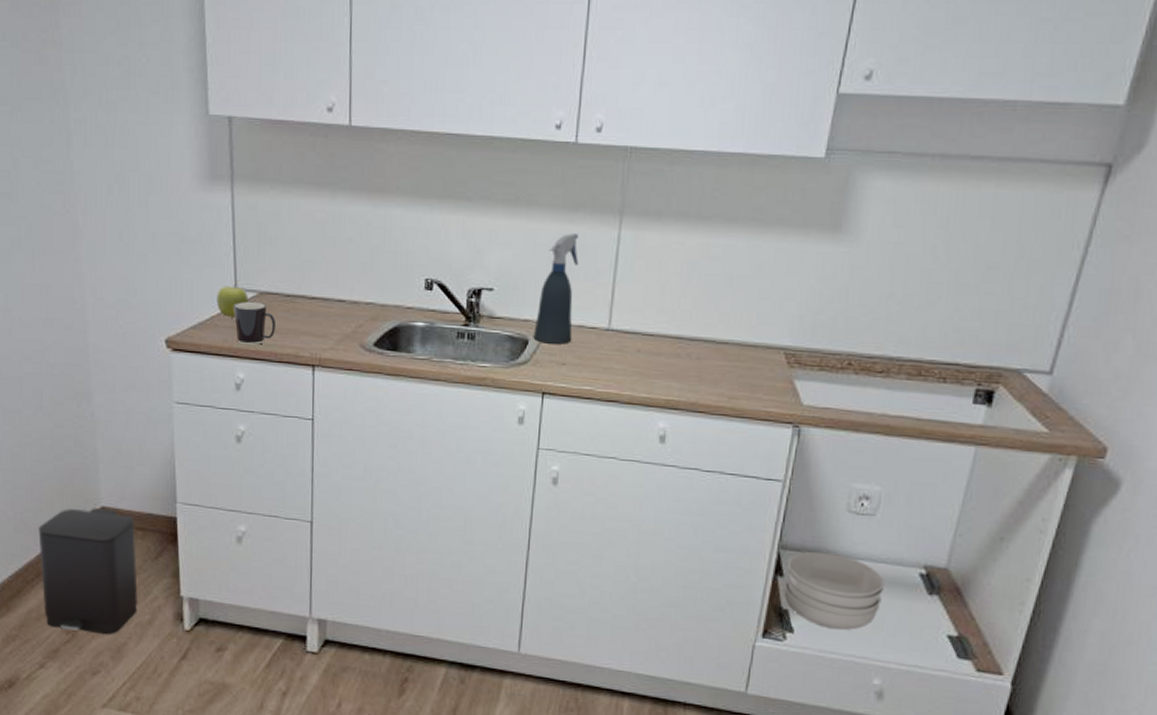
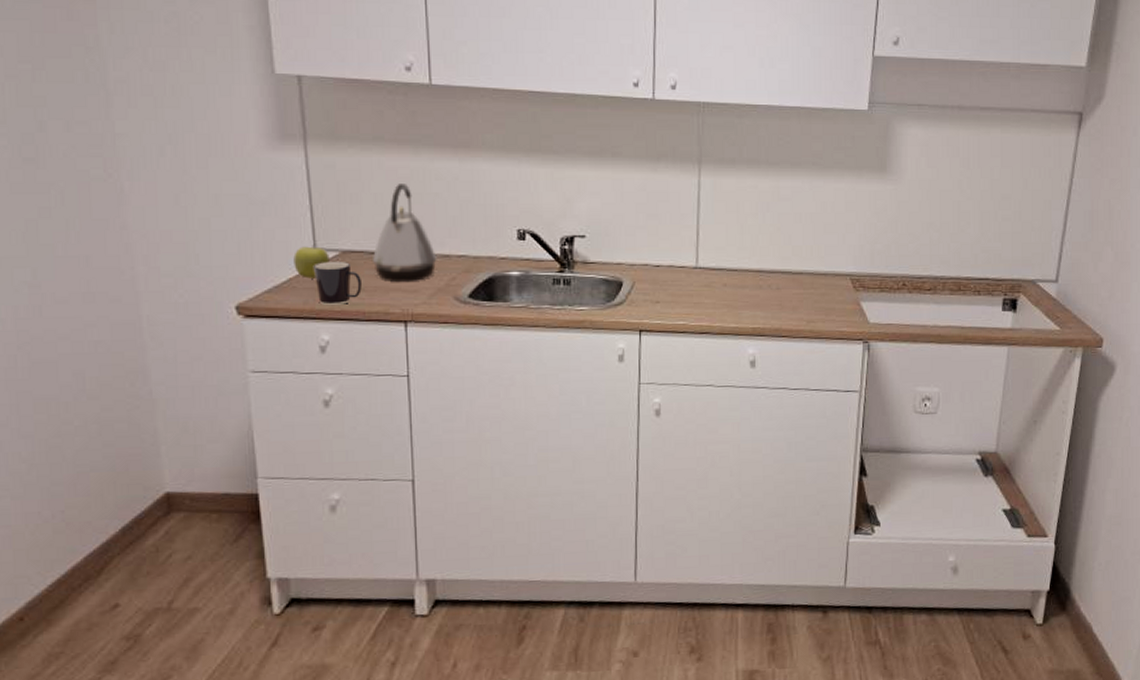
pedal bin: present [38,508,138,635] -> none [85,494,216,637]
kettle: none [286,227,346,326] -> present [371,184,437,282]
spray bottle: present [533,233,578,344] -> none [627,181,664,284]
bowl: present [783,551,885,630] -> none [868,450,950,517]

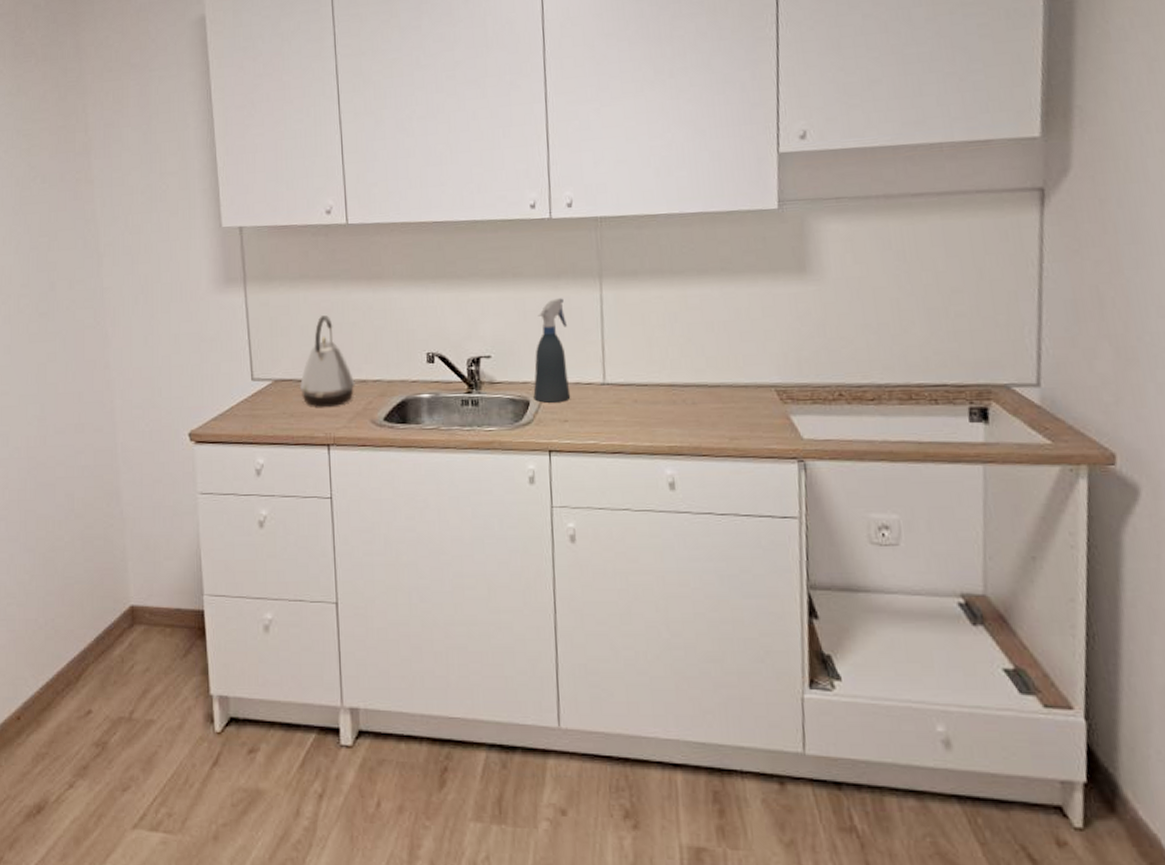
fruit: present [293,245,330,279] -> none [235,375,264,407]
mug: present [313,260,362,306] -> none [250,389,291,432]
spray bottle: none [627,181,664,284] -> present [533,298,571,403]

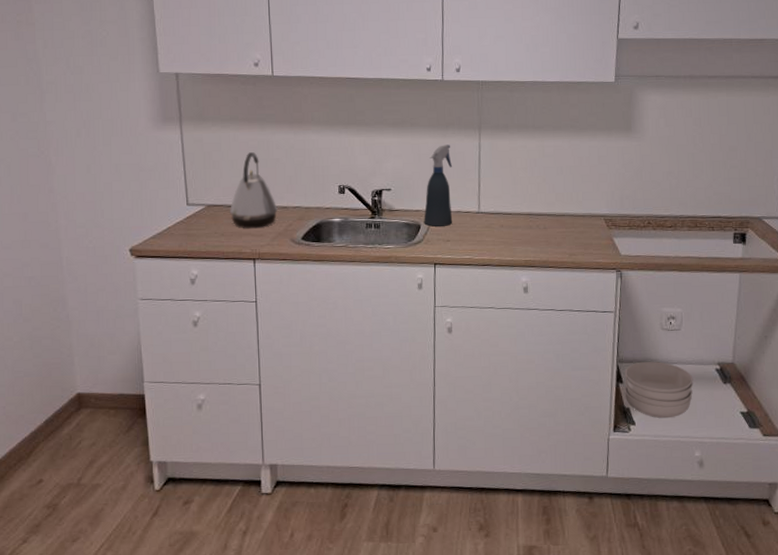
bowl: none [819,588,926,672] -> present [624,361,694,418]

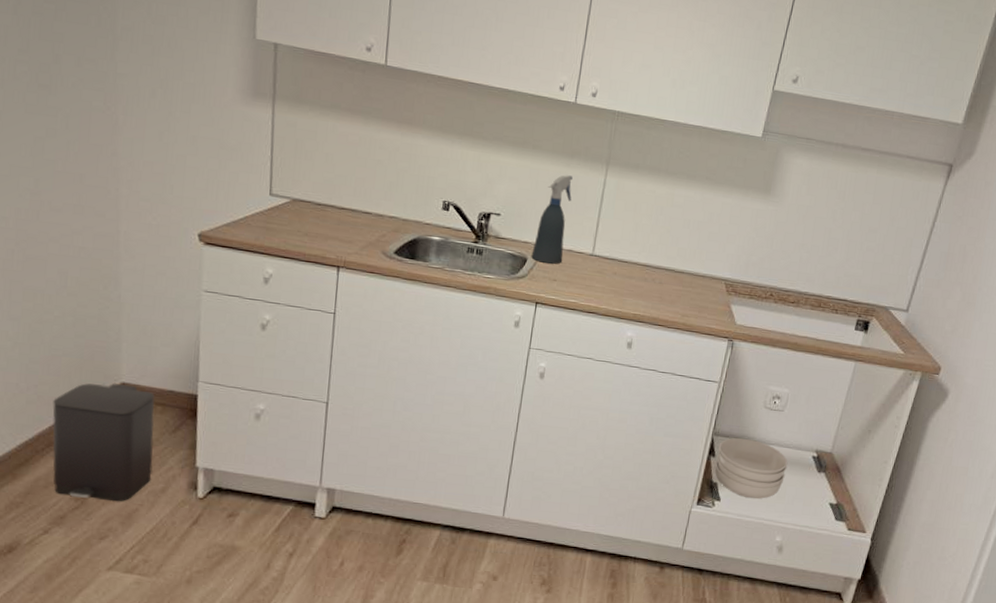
pedal bin: none [20,394,112,506] -> present [52,383,155,502]
kettle: present [229,152,278,228] -> none [316,148,372,233]

